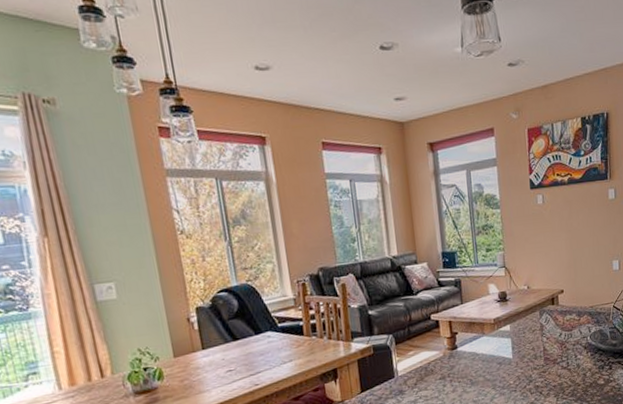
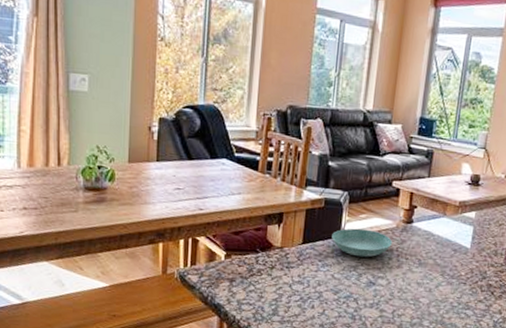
saucer: none [387,363,444,392] -> present [332,228,393,258]

